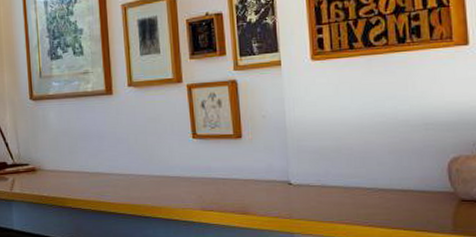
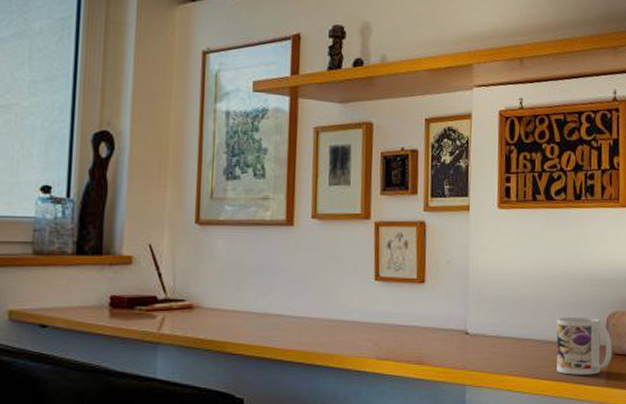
mug: none [389,163,459,222] -> present [556,316,613,375]

